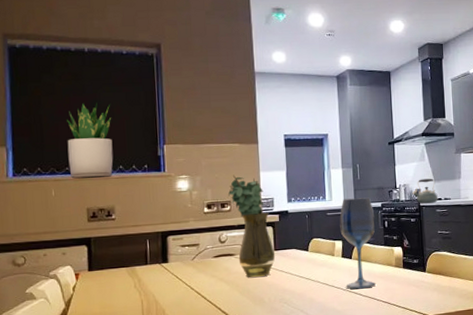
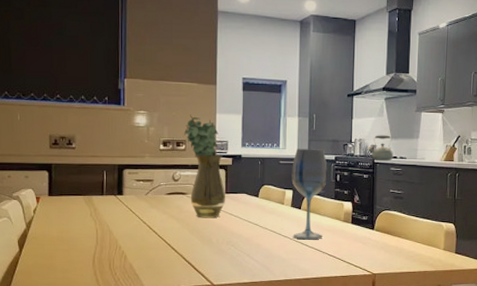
planter: present [67,102,114,179] -> none [33,30,76,107]

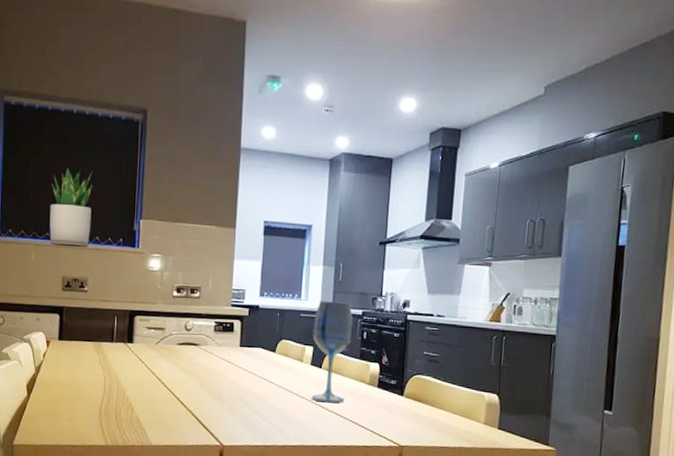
planter: none [33,30,76,107] -> present [49,167,92,248]
vase: present [184,114,226,217] -> none [199,259,241,372]
kettle: present [367,135,394,161] -> none [399,289,430,319]

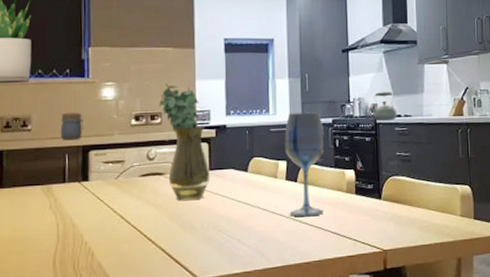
jar: none [111,278,132,304] -> present [60,112,85,140]
vase: none [199,259,241,372] -> present [159,82,210,200]
kettle: none [399,289,430,319] -> present [367,92,397,121]

